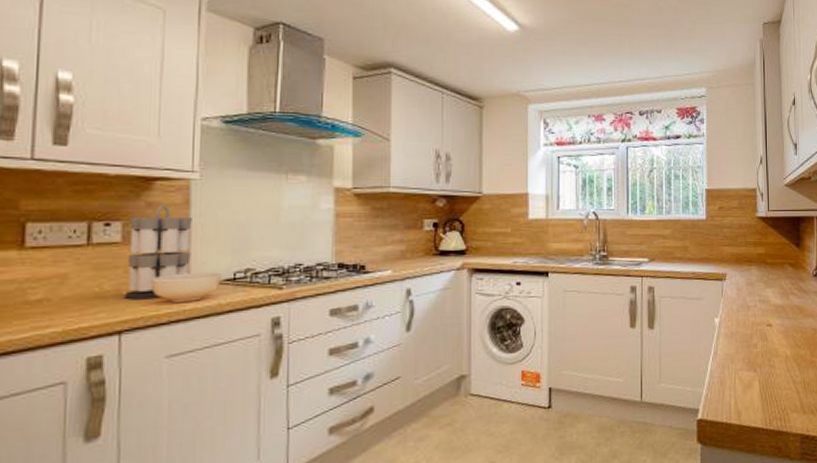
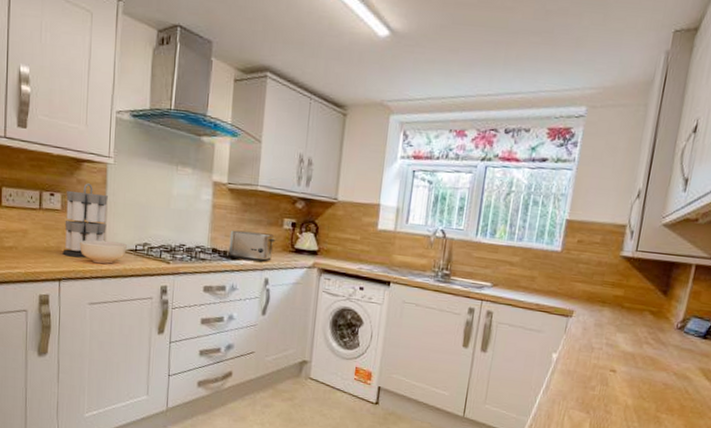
toaster: none [359,238,416,273] -> present [228,229,276,263]

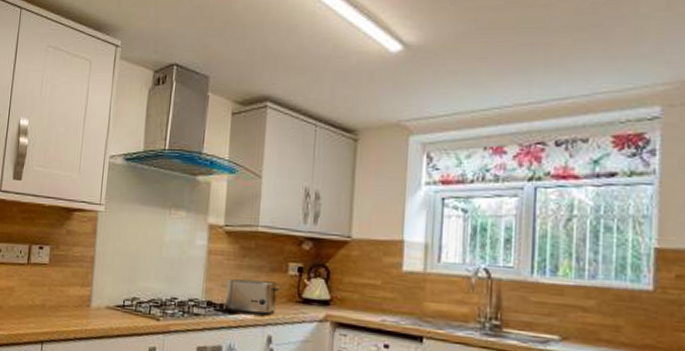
spice rack: present [62,183,108,258] -> none [47,233,97,317]
bowl: present [80,240,127,264] -> none [65,295,114,323]

